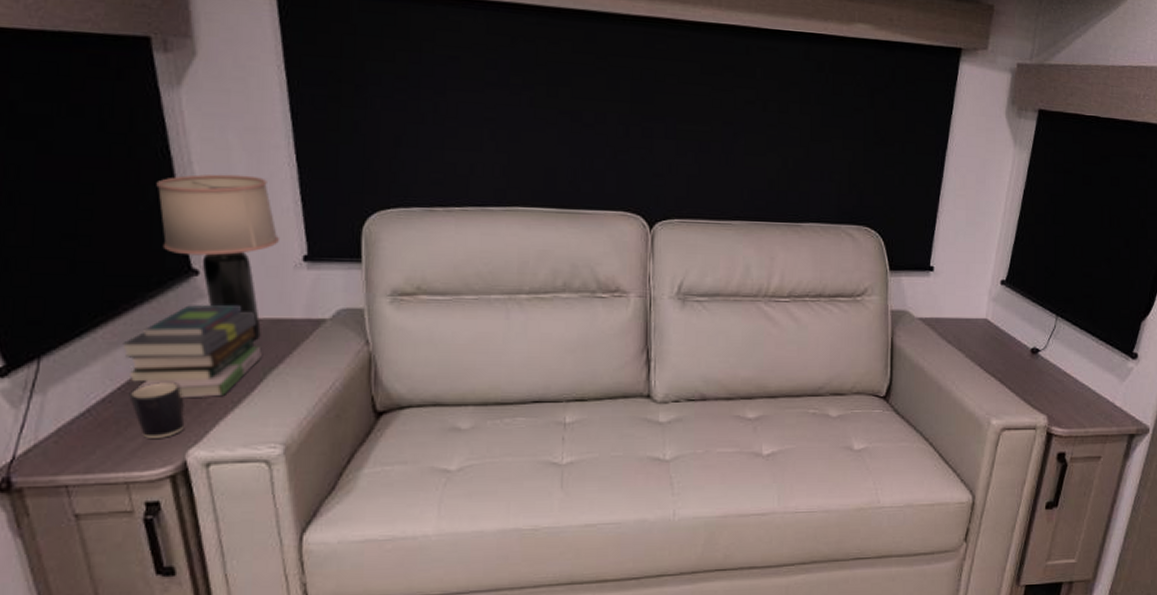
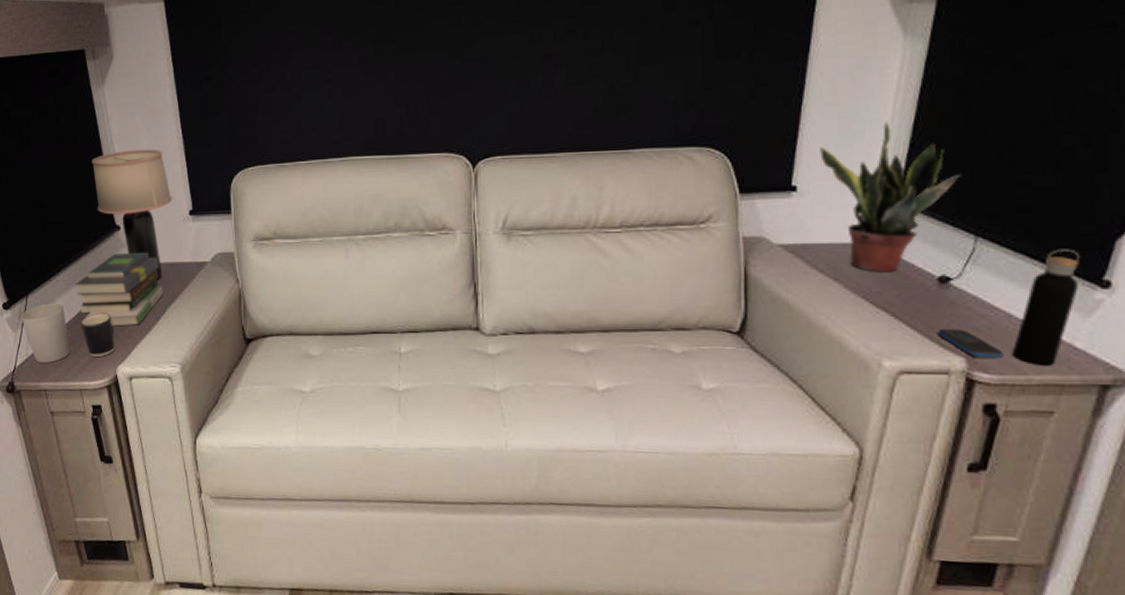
candle holder: none [27,369,112,451] -> present [21,303,71,364]
potted plant: none [952,216,1049,344] -> present [820,121,962,272]
mobile phone: none [1029,391,1072,416] -> present [937,328,1004,359]
water bottle: none [1076,327,1120,420] -> present [1011,248,1079,365]

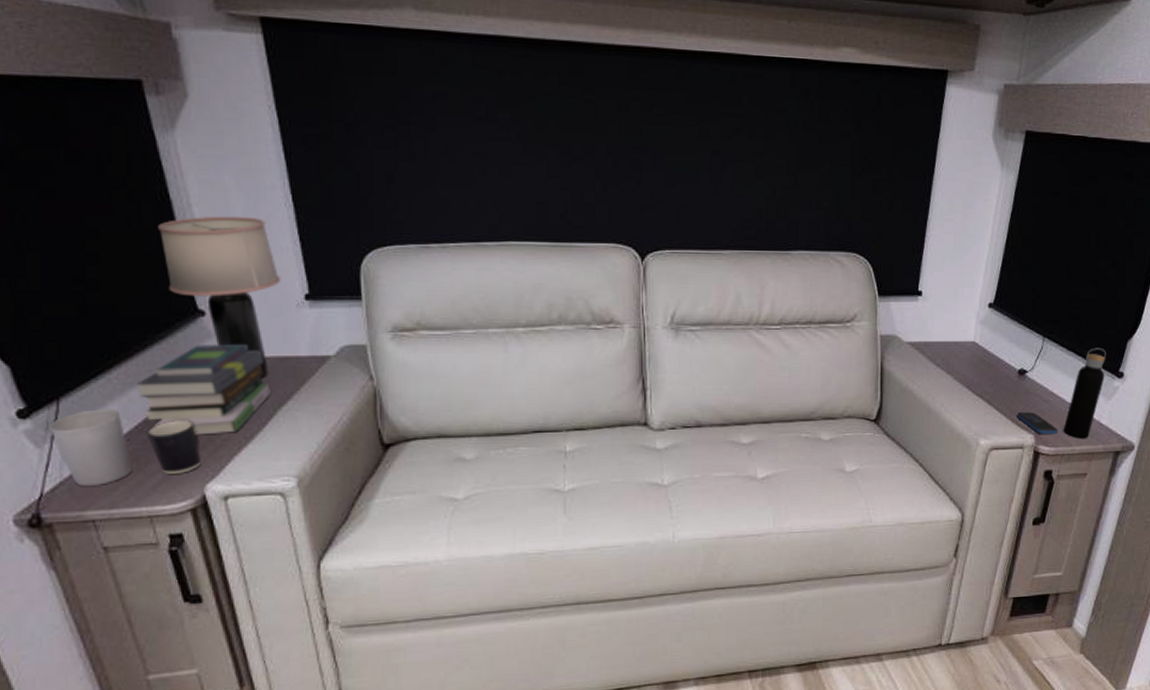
potted plant: present [820,121,962,272] -> none [940,239,1037,366]

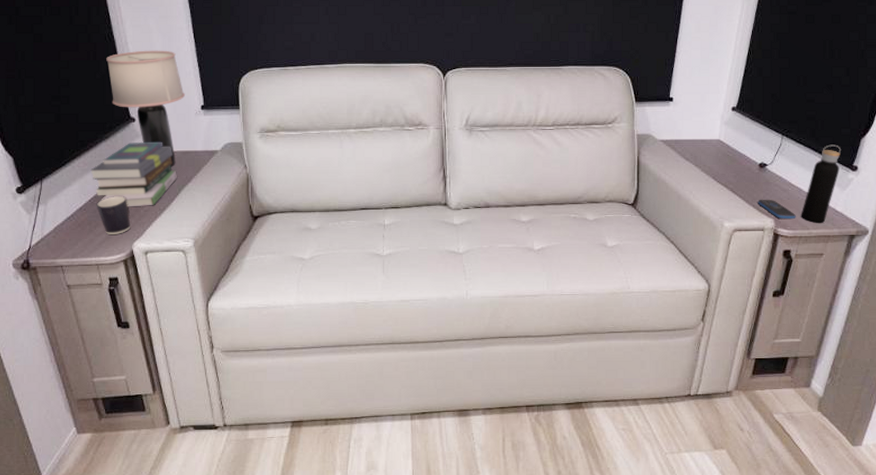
candle holder: present [48,409,133,487] -> none [35,187,87,242]

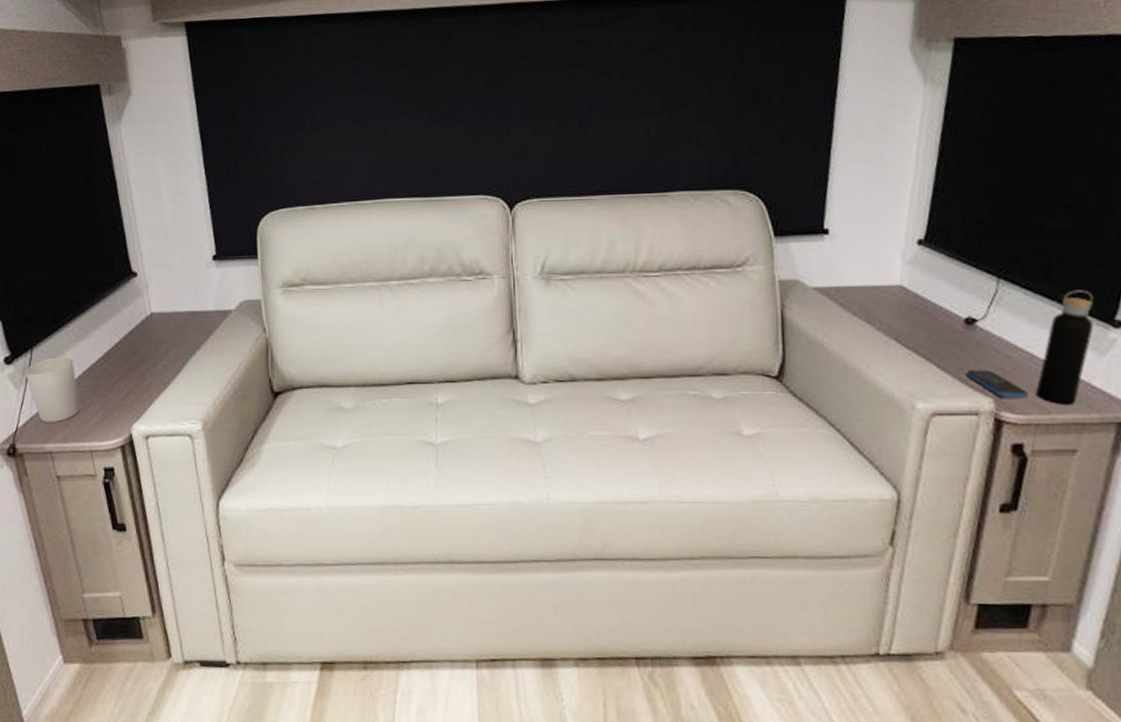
candle holder: none [35,187,87,242] -> present [24,357,81,423]
books: present [90,141,177,207] -> none [86,300,184,381]
mug: present [96,196,131,235] -> none [91,367,130,415]
table lamp: present [106,50,185,167] -> none [106,190,194,331]

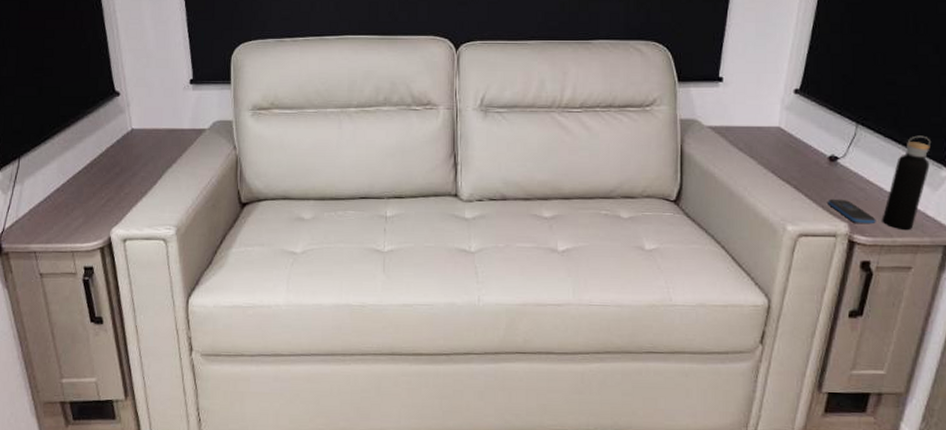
candle holder: present [24,357,81,423] -> none [12,166,64,226]

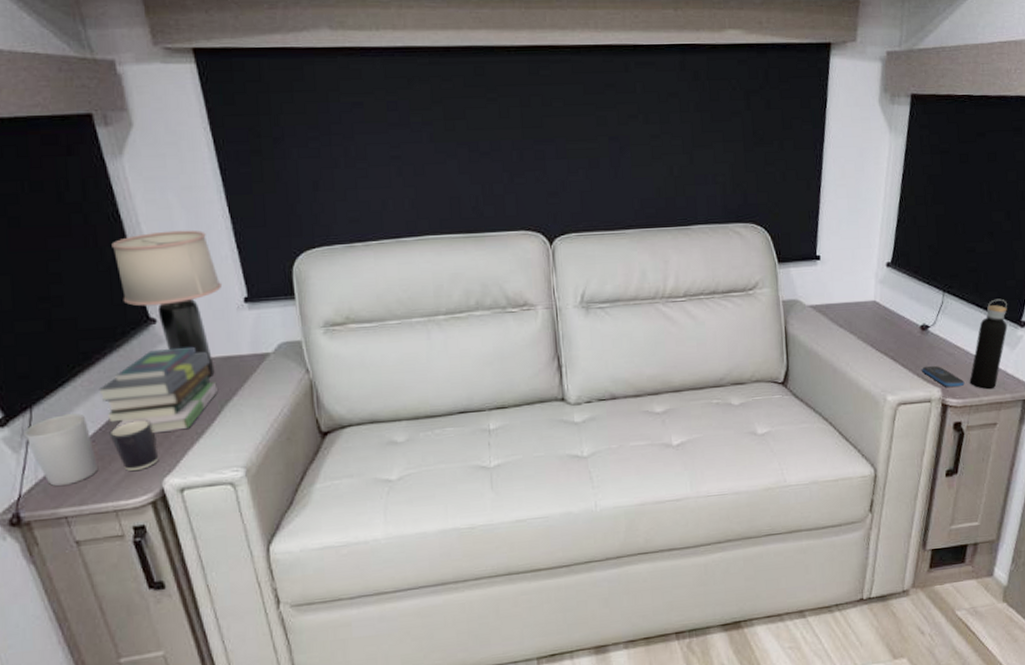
candle holder: none [12,166,64,226] -> present [24,413,99,487]
books: none [70,118,161,190] -> present [99,346,218,434]
mug: none [74,177,110,220] -> present [109,420,159,472]
table lamp: none [93,19,173,146] -> present [111,230,221,378]

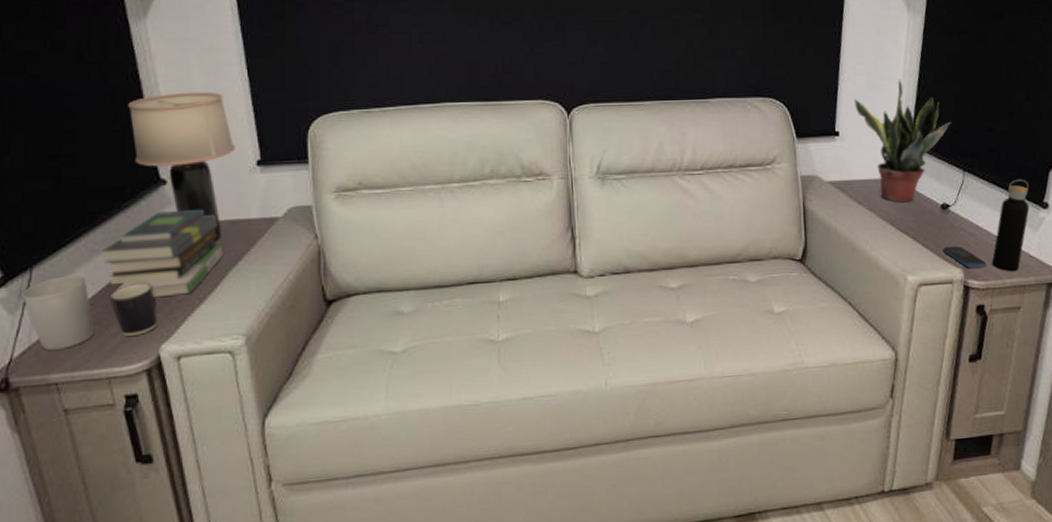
potted plant: none [835,201,933,325] -> present [854,79,952,203]

